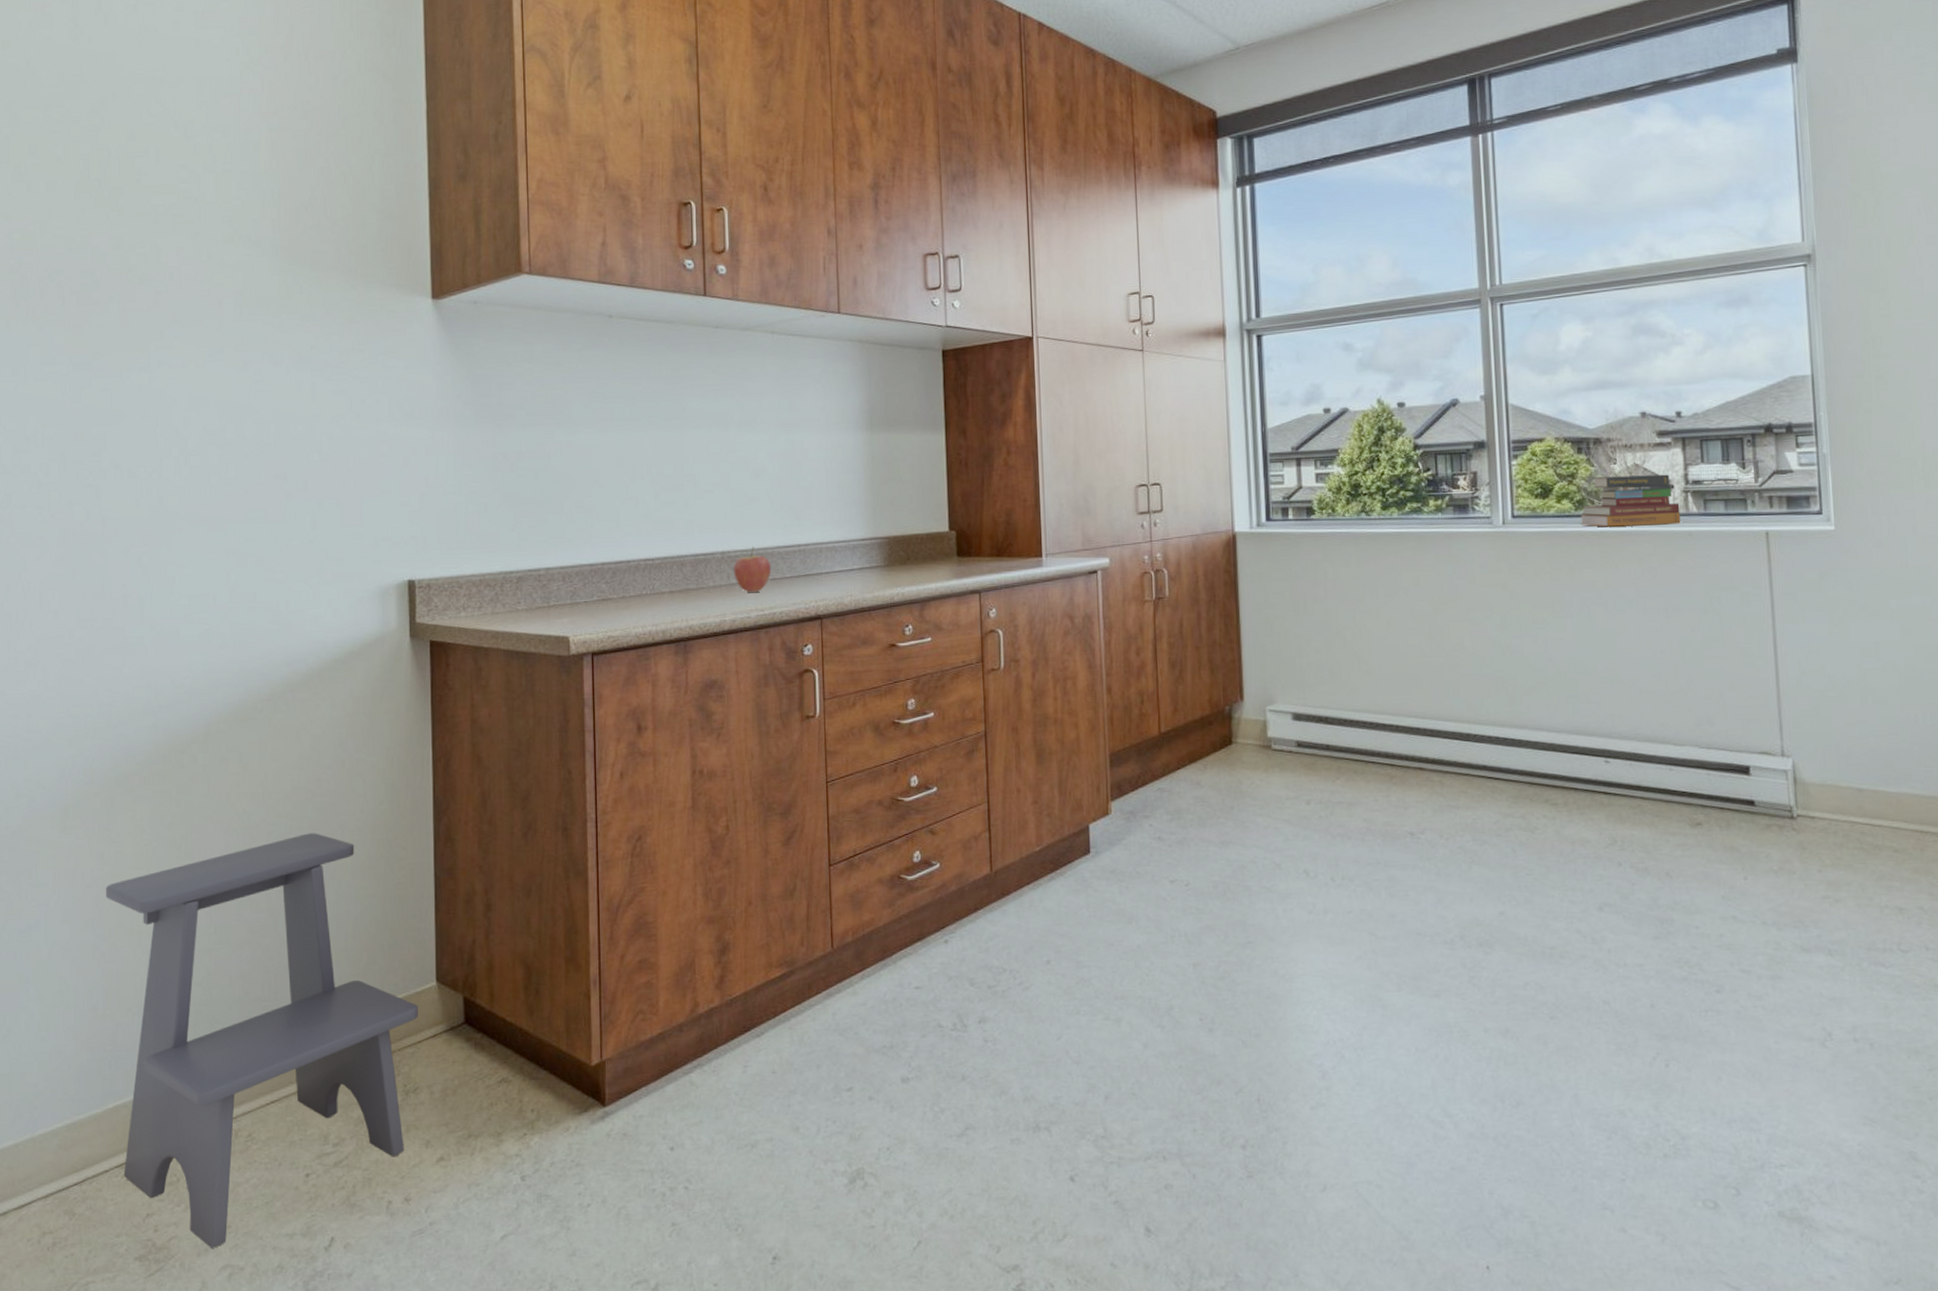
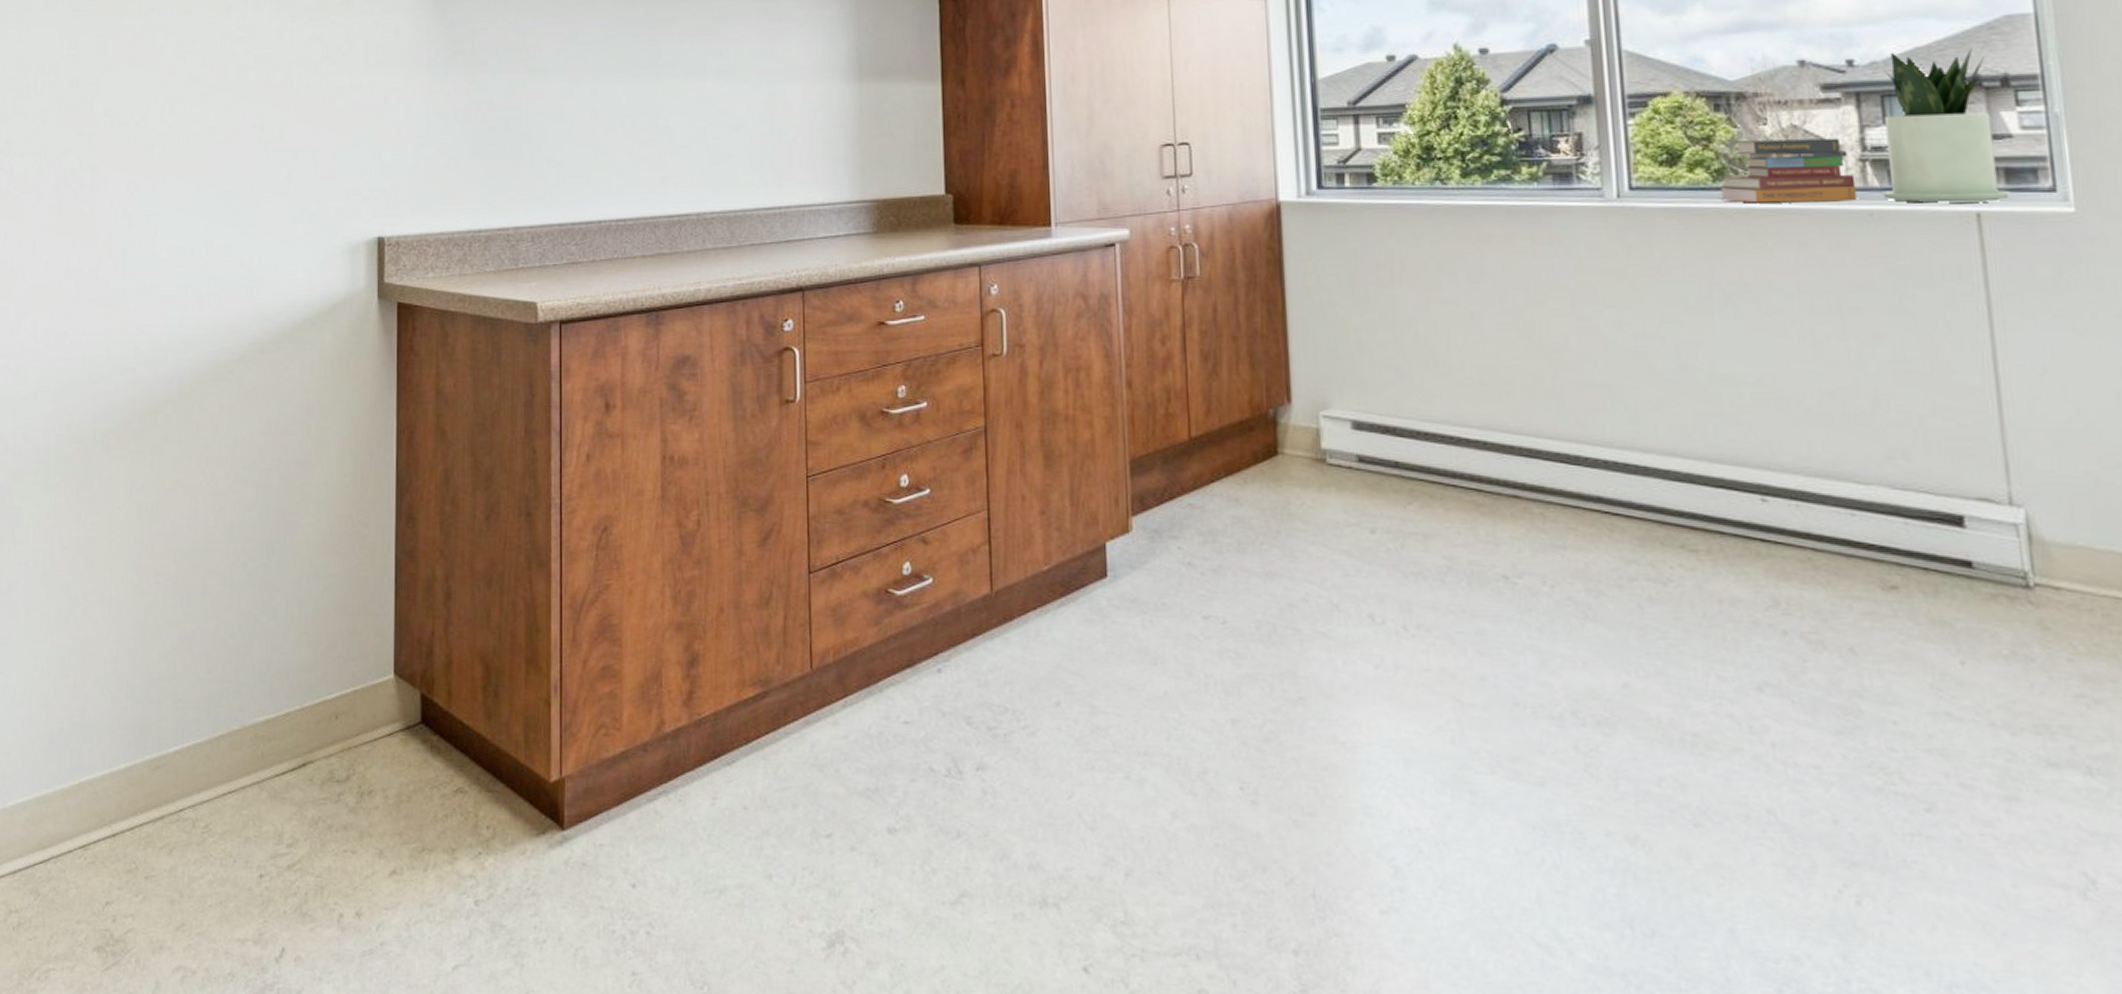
step stool: present [105,833,418,1248] -> none [80,504,375,946]
fruit: present [733,546,772,592] -> none [709,208,750,259]
planter: none [1698,402,1791,525] -> present [1880,47,2012,203]

